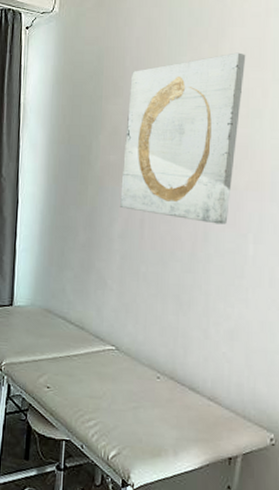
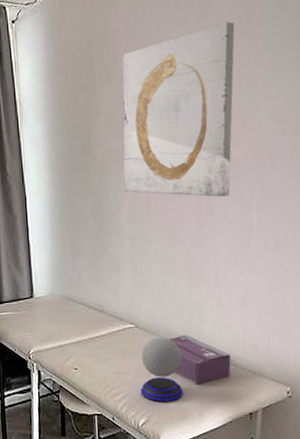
speaker: none [114,363,162,436] -> present [140,337,183,403]
tissue box: none [150,363,213,420] -> present [169,334,231,385]

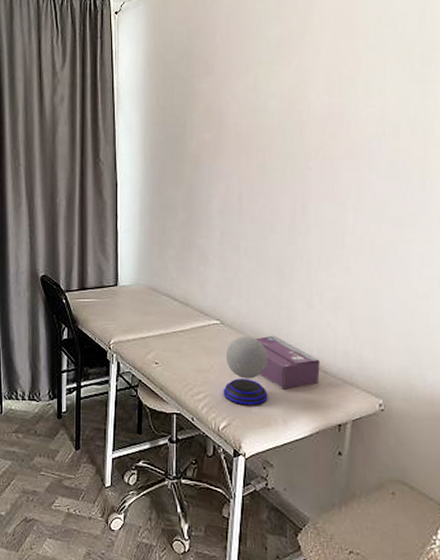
wall art: present [122,21,235,197] -> none [217,22,337,195]

